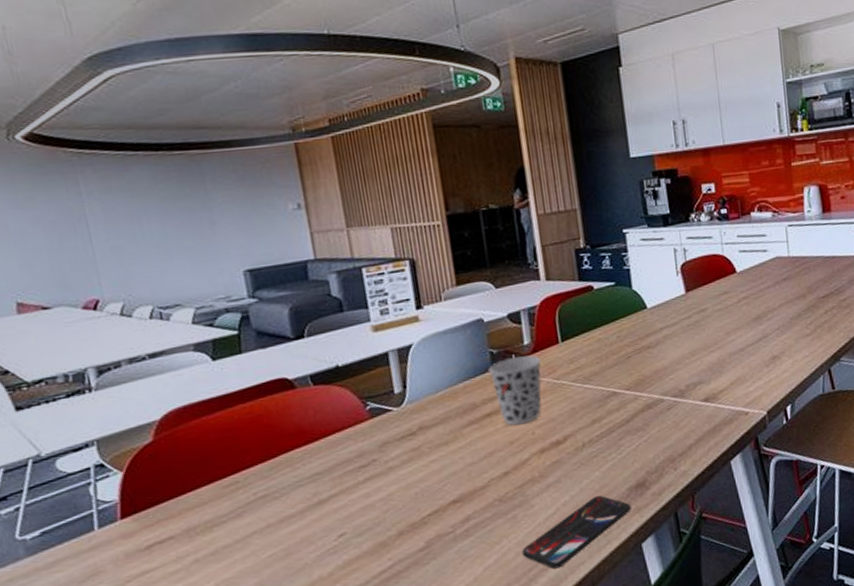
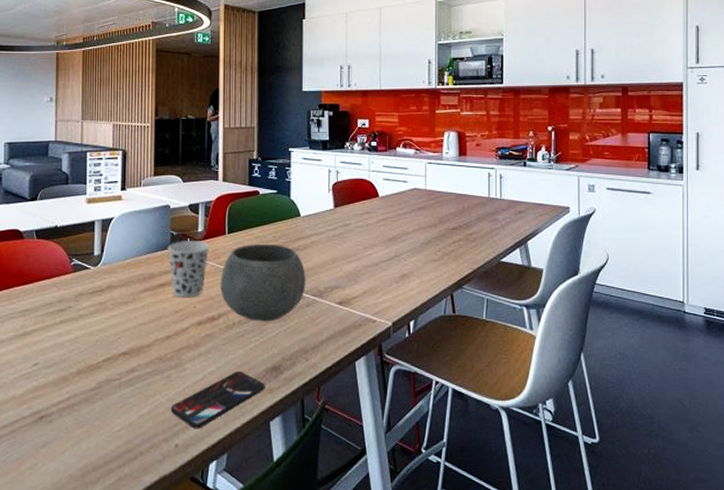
bowl: none [560,345,664,437] -> present [220,245,306,322]

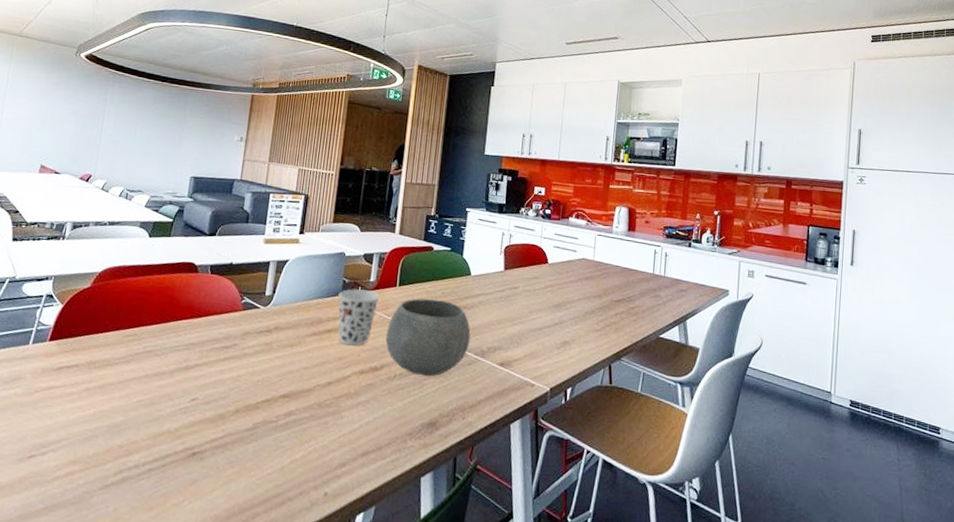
smartphone: present [170,370,265,429] -> none [323,423,420,479]

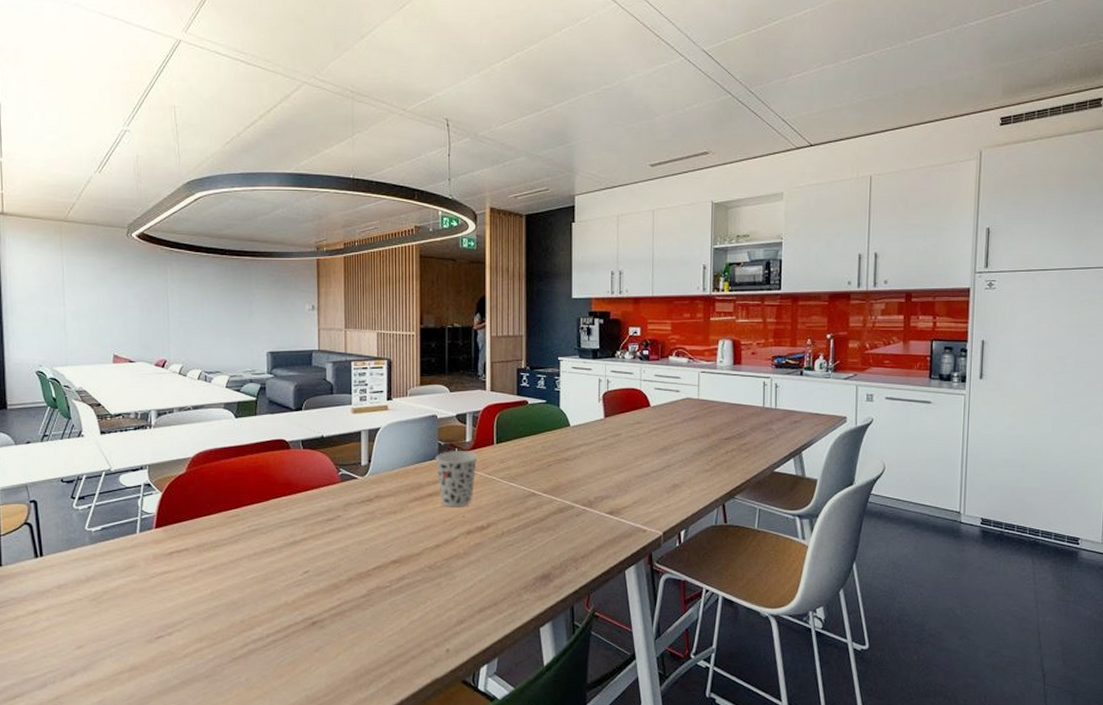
bowl: present [385,298,471,377] -> none [489,455,576,531]

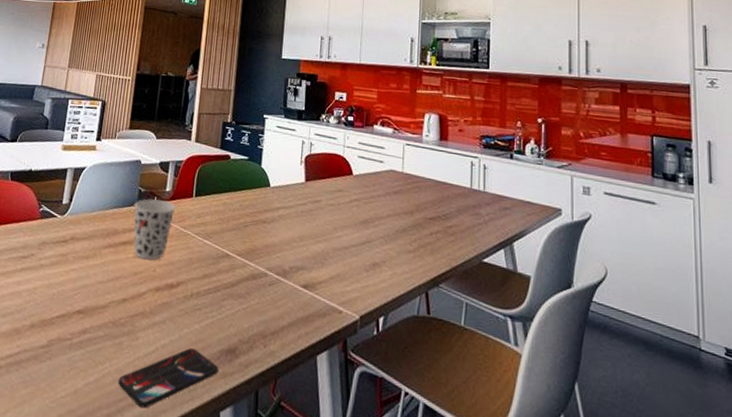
smartphone: none [441,578,535,635] -> present [117,347,219,409]

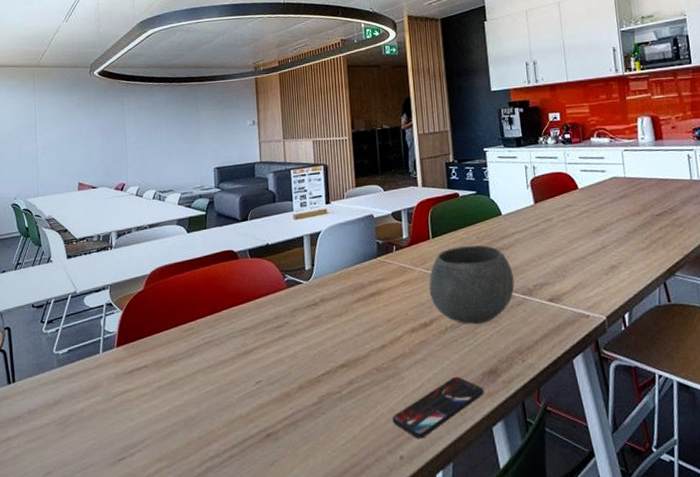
cup: present [133,198,176,261] -> none [374,247,416,306]
bowl: none [182,210,271,297] -> present [429,245,515,325]

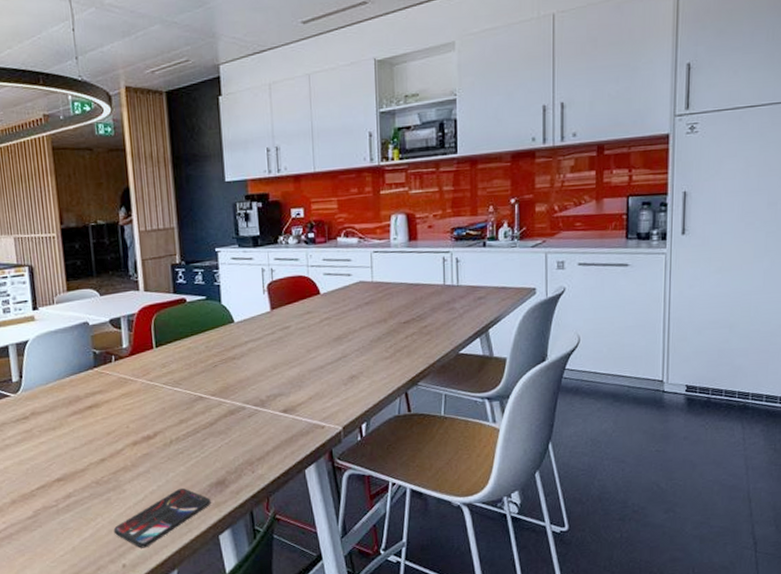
bowl: present [429,245,515,325] -> none [152,355,246,437]

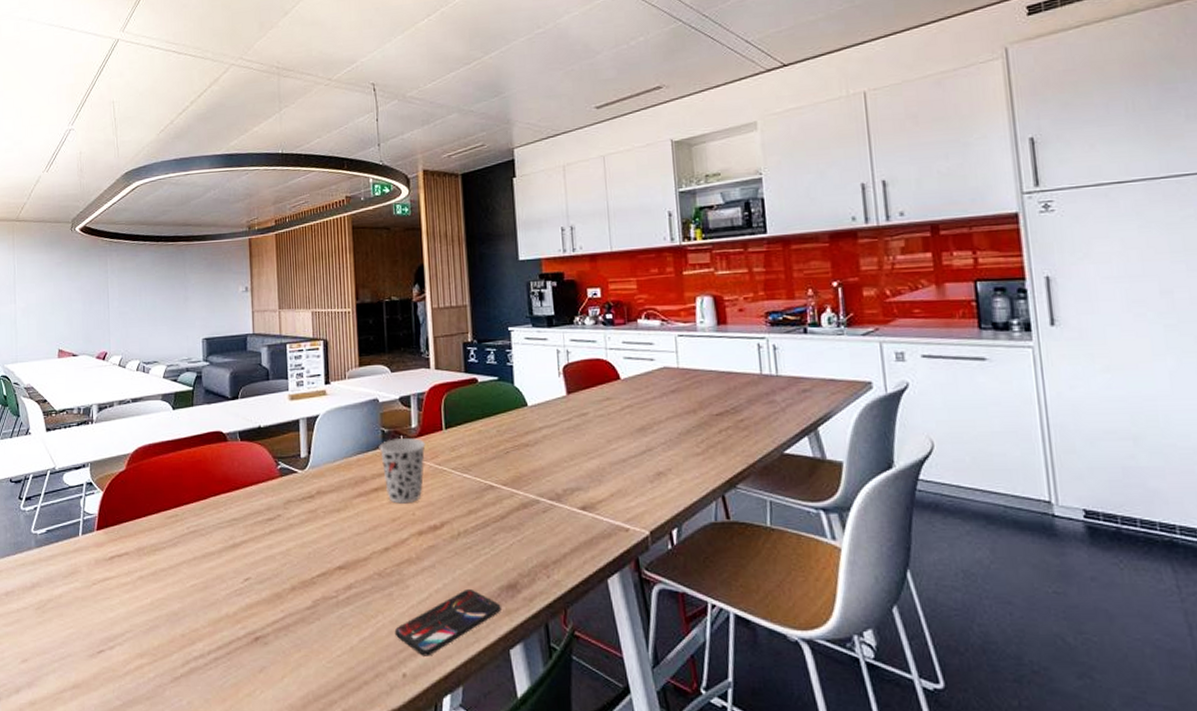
cup: none [91,357,137,419] -> present [379,438,426,504]

